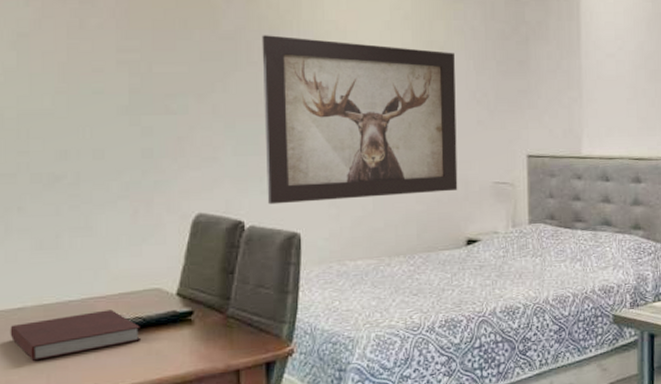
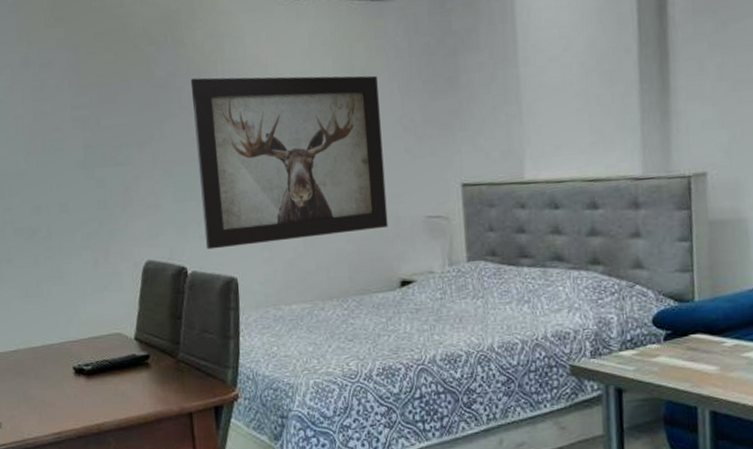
notebook: present [10,310,142,361] -> none [9,353,109,398]

